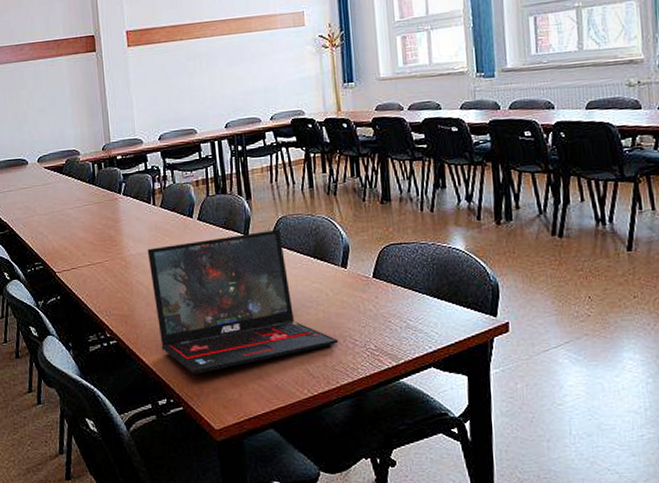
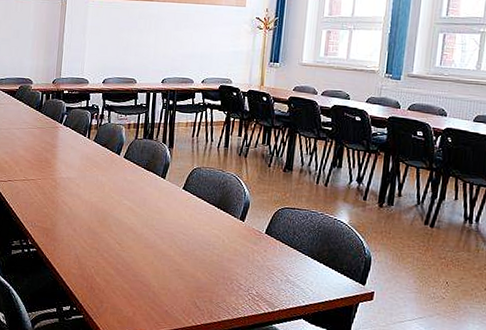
laptop: present [147,229,339,374] -> none [73,175,226,290]

